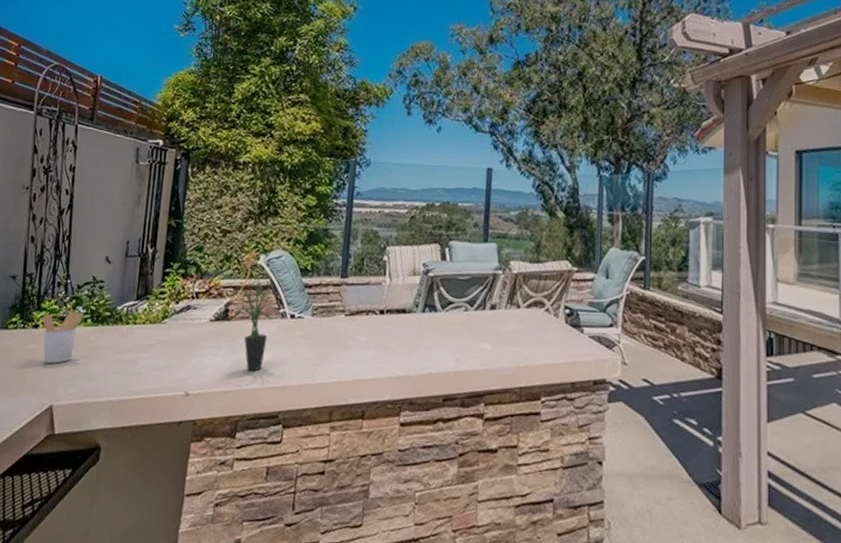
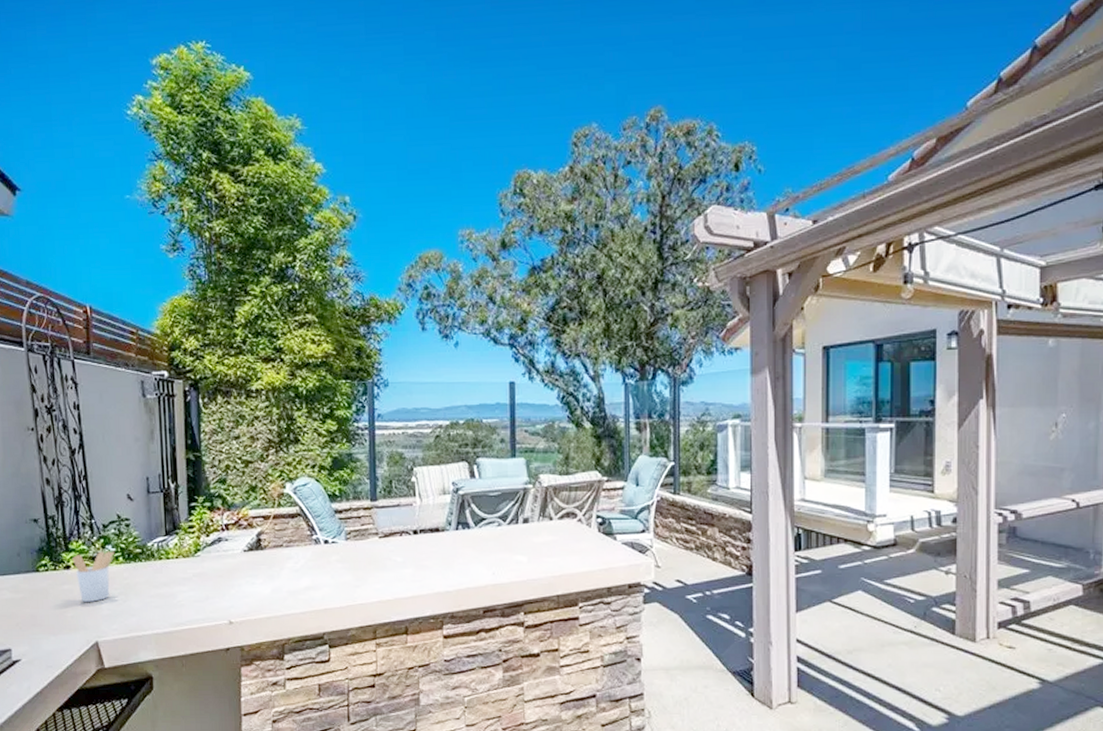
potted plant: present [231,276,276,371] -> none [261,504,305,597]

